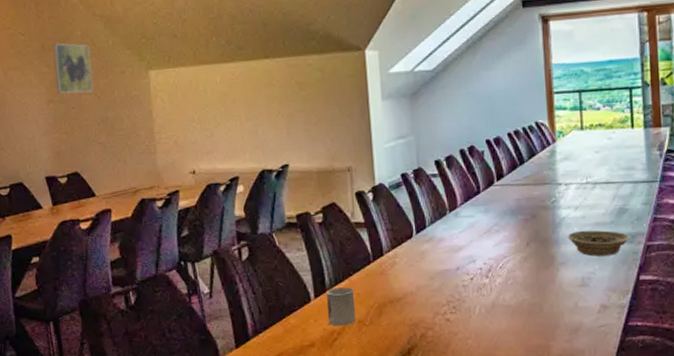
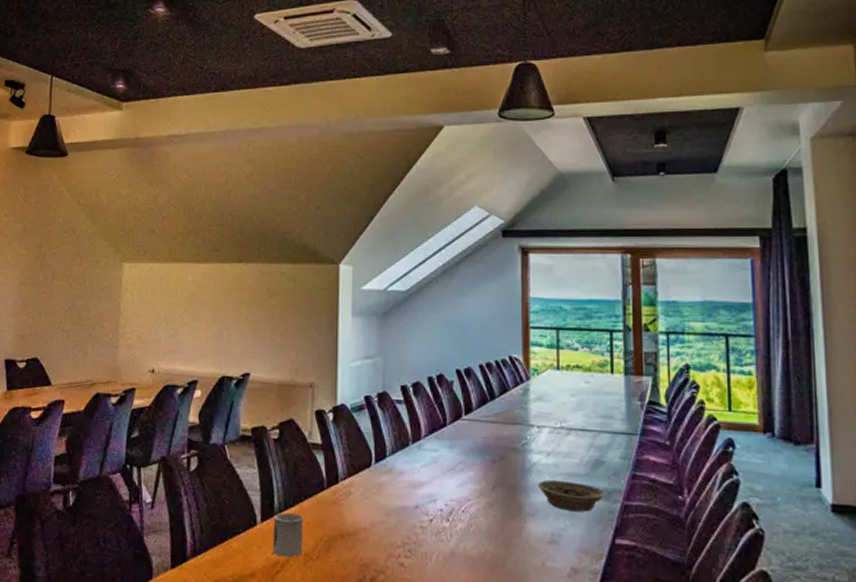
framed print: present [52,43,93,94] -> none [31,227,69,279]

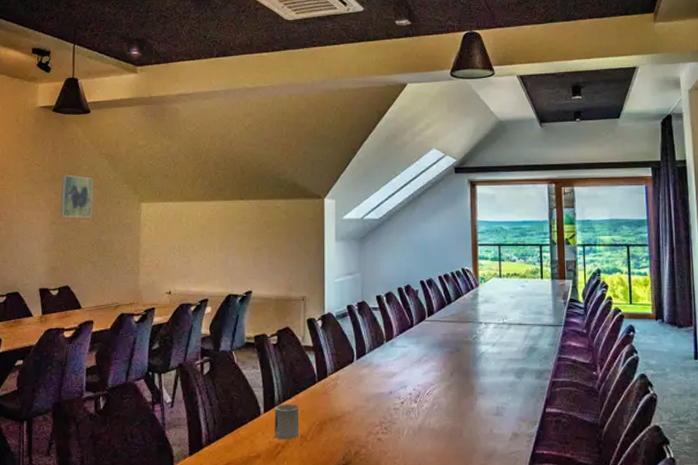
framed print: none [31,227,69,279] -> present [61,174,93,218]
bowl: present [537,479,606,512] -> none [485,364,539,389]

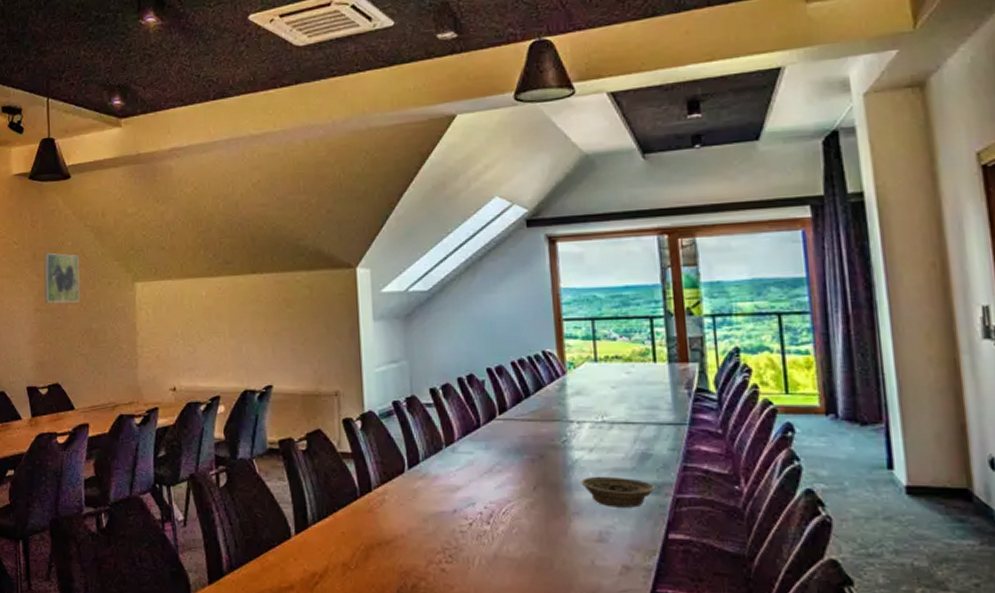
cup: present [274,404,299,440] -> none [308,524,340,568]
bowl: none [485,364,539,389] -> present [580,476,656,508]

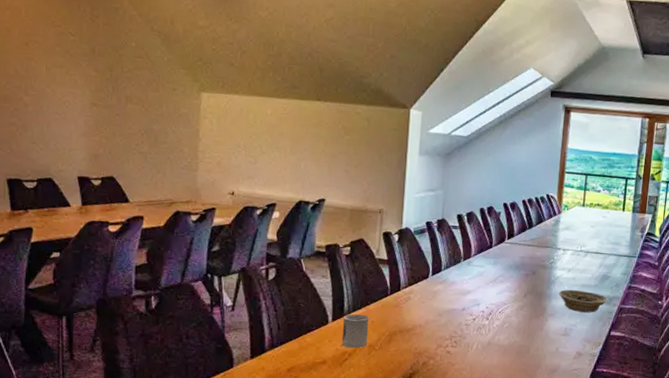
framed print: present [43,253,80,303] -> none [103,49,143,103]
cup: none [308,524,340,568] -> present [341,314,369,349]

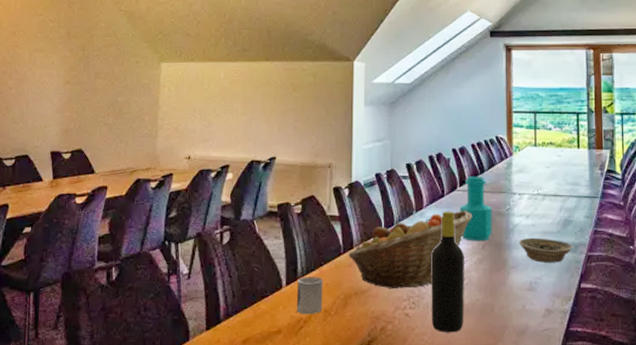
fruit basket: none [395,261,518,329] -> present [348,210,473,289]
bottle: none [471,261,507,369] -> present [431,211,464,333]
bottle: none [505,230,537,291] -> present [459,177,492,242]

